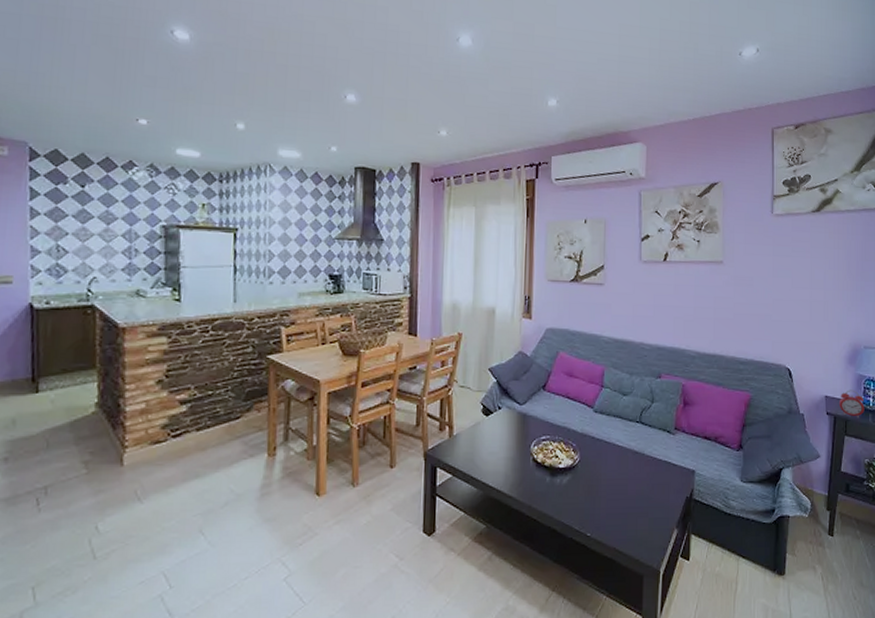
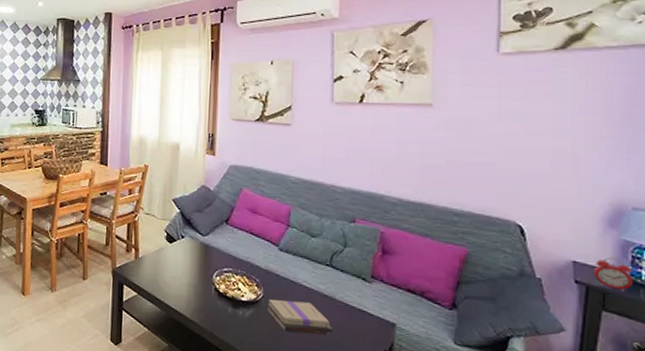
books: none [584,461,643,494] -> present [268,299,333,336]

